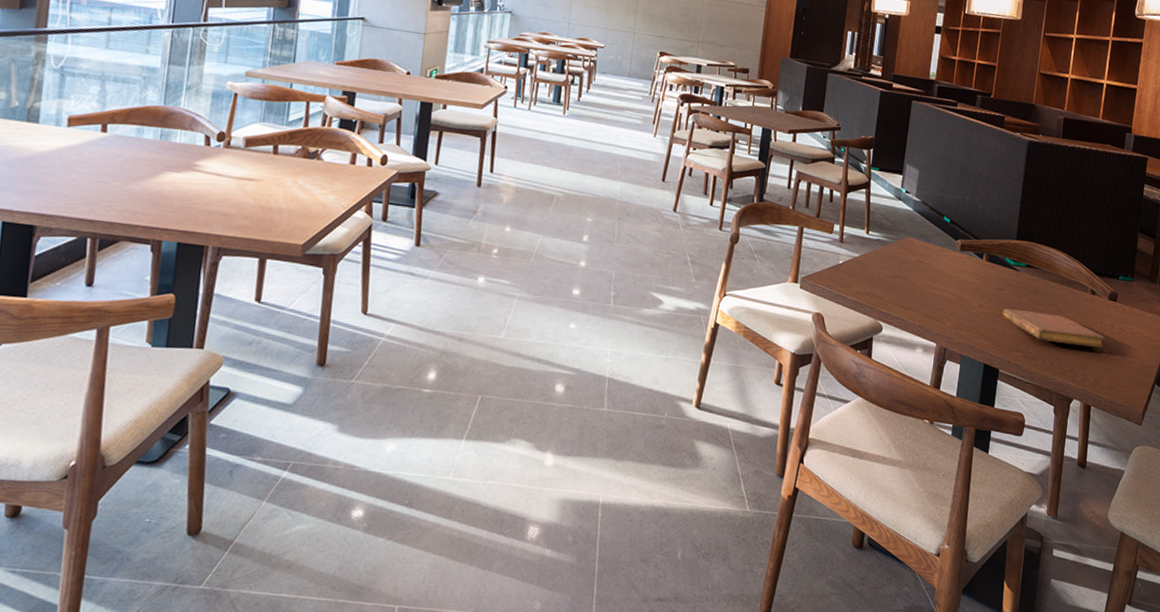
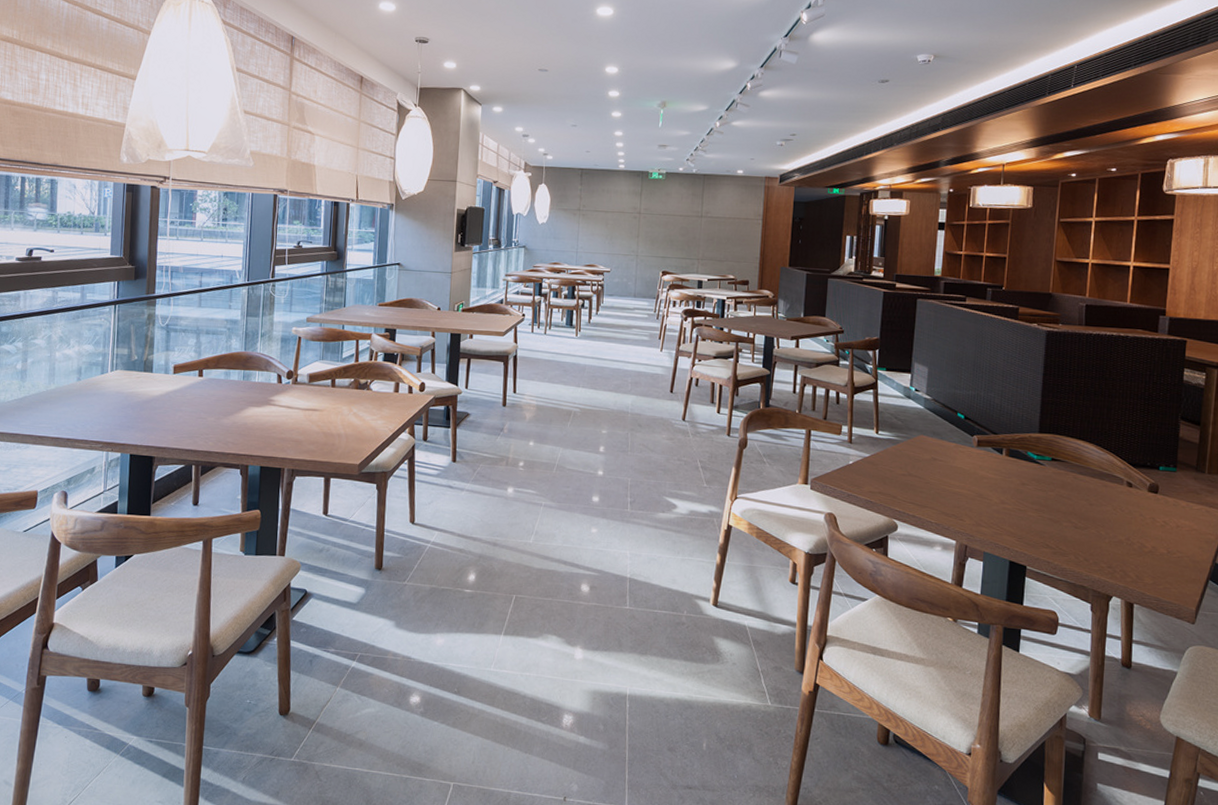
notebook: present [1002,309,1105,348] -> none [1026,504,1147,542]

